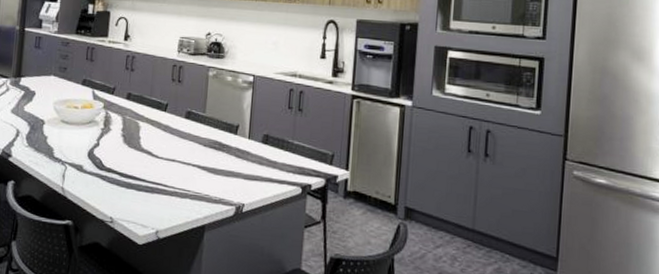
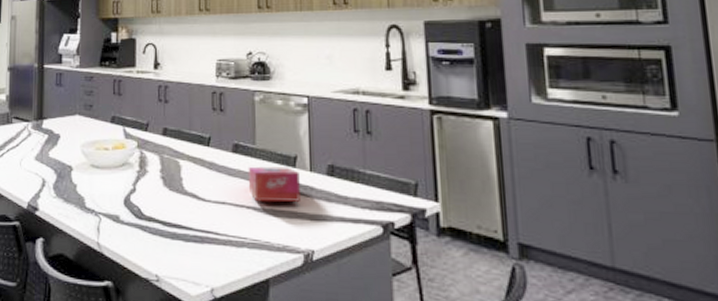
tissue box: none [195,131,240,163] -> present [248,166,300,202]

